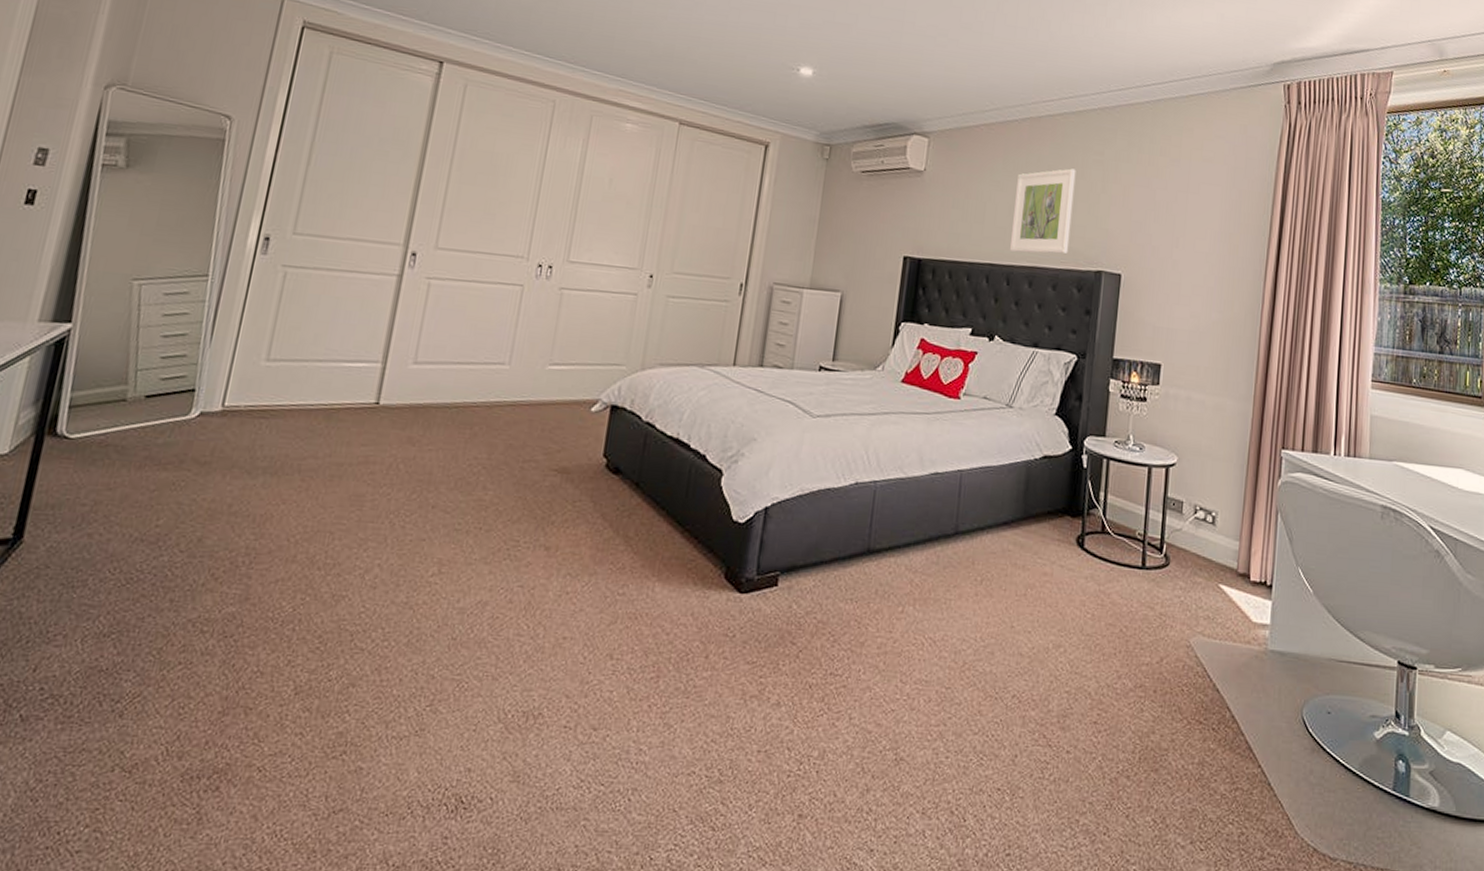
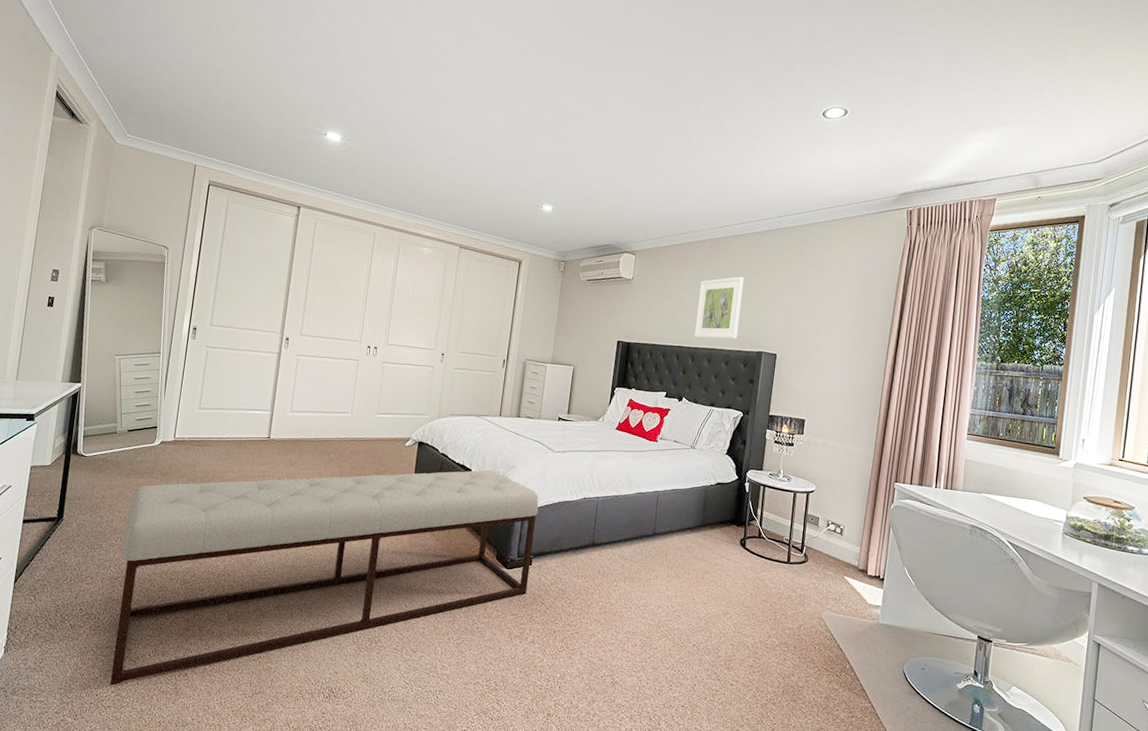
bench: none [82,445,790,815] -> present [109,470,539,686]

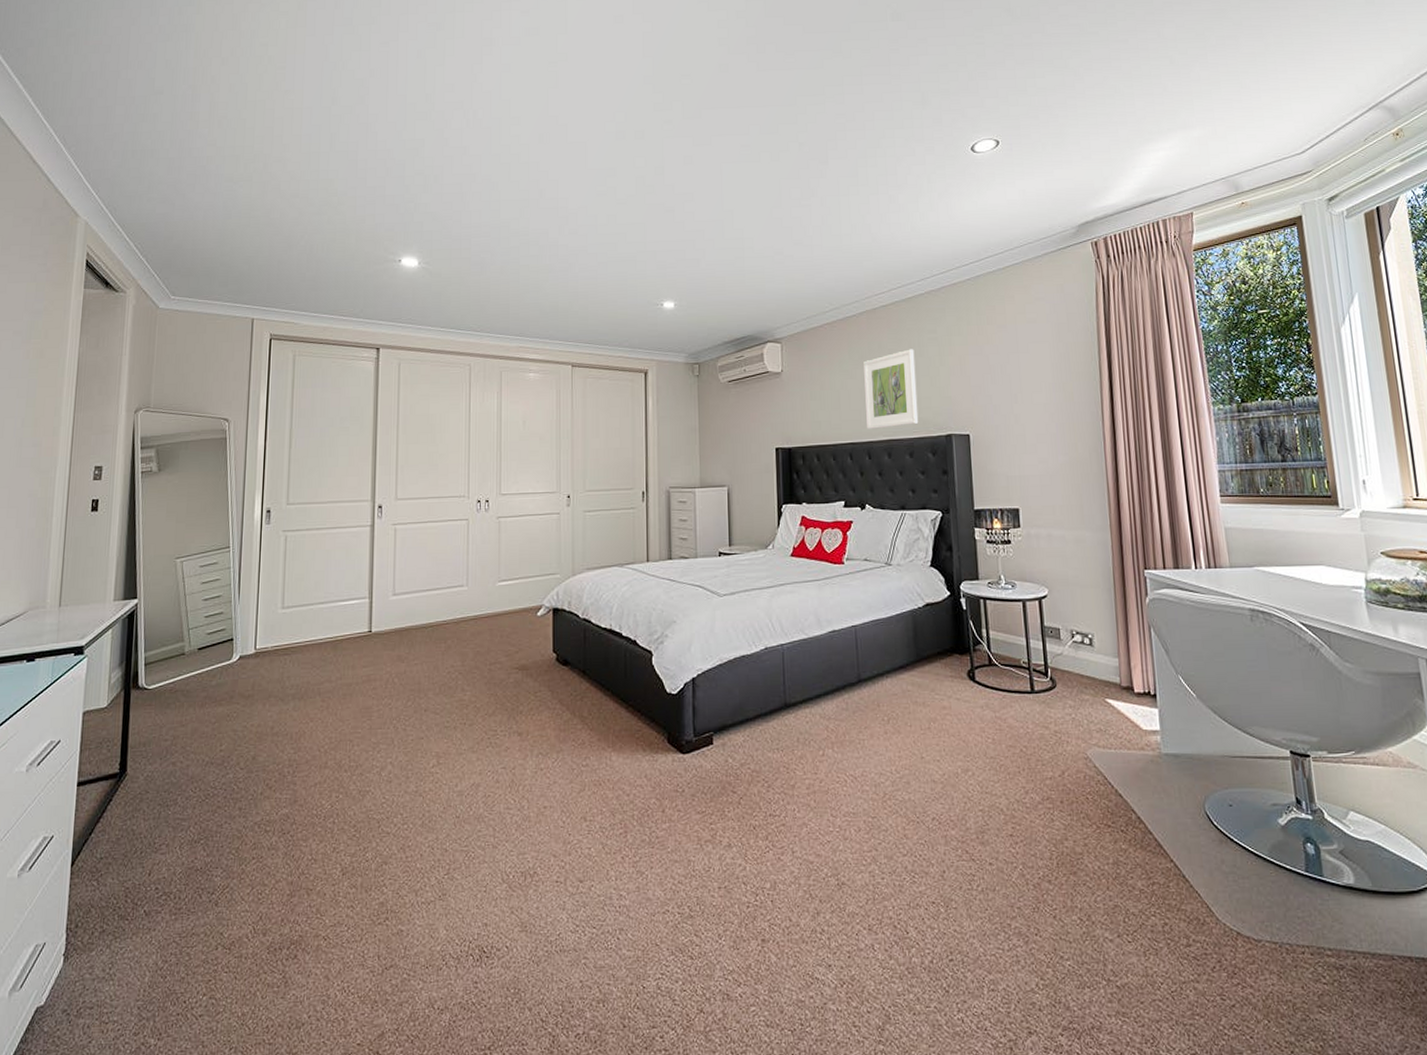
bench: present [109,470,539,686] -> none [200,630,712,986]

